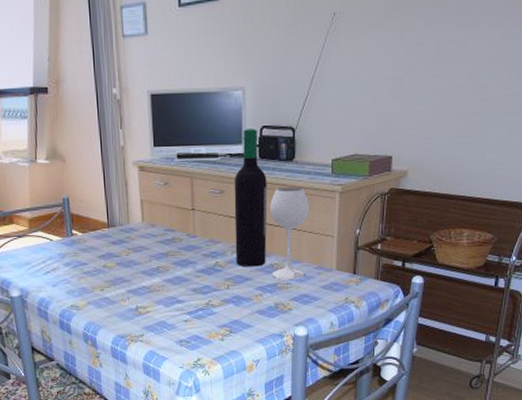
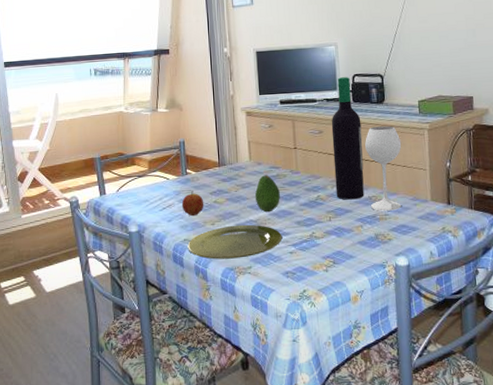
fruit: none [67,254,92,282] -> present [181,191,204,217]
plate: none [75,291,177,327] -> present [187,224,283,260]
fruit: none [147,238,175,279] -> present [254,175,280,213]

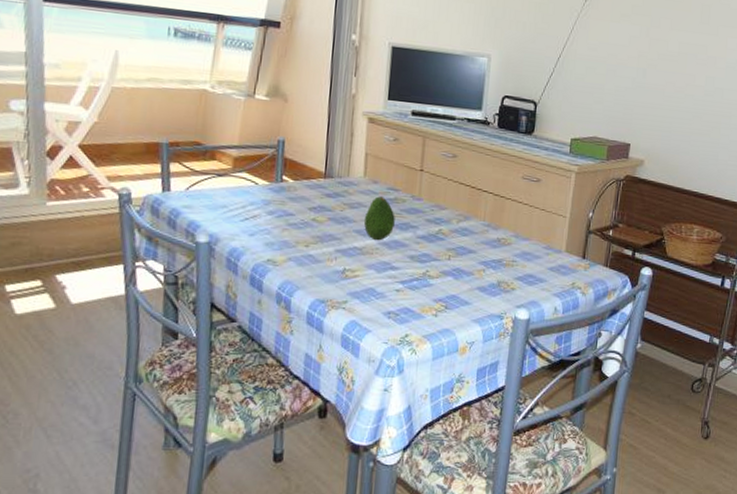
fruit: present [181,191,204,217] -> none [270,202,300,234]
plate: present [187,224,283,260] -> none [270,250,390,290]
wine bottle: present [331,77,402,211] -> none [461,96,545,258]

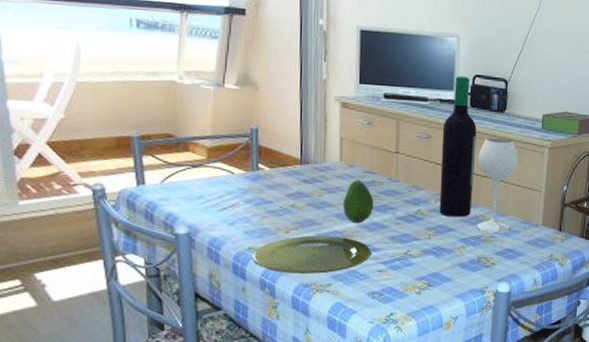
plate: none [270,250,390,290] -> present [252,235,372,274]
wine bottle: none [461,96,545,258] -> present [439,76,519,233]

